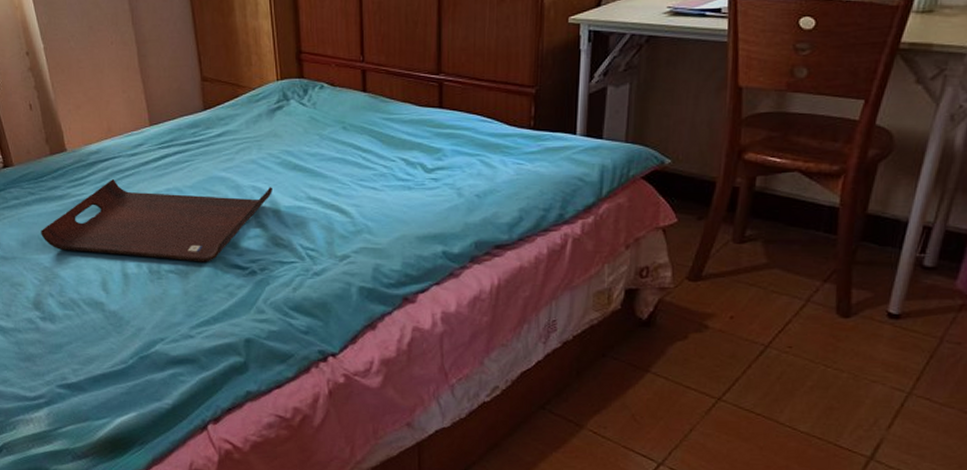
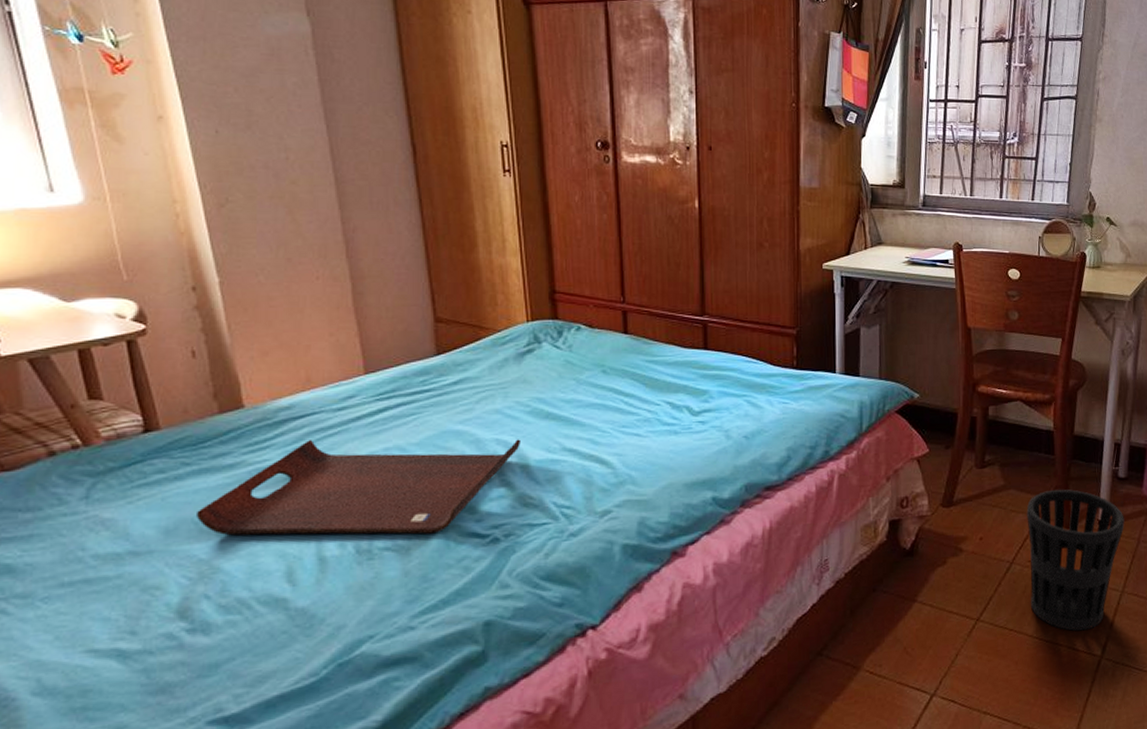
wastebasket: none [785,273,925,428] -> present [1026,489,1125,631]

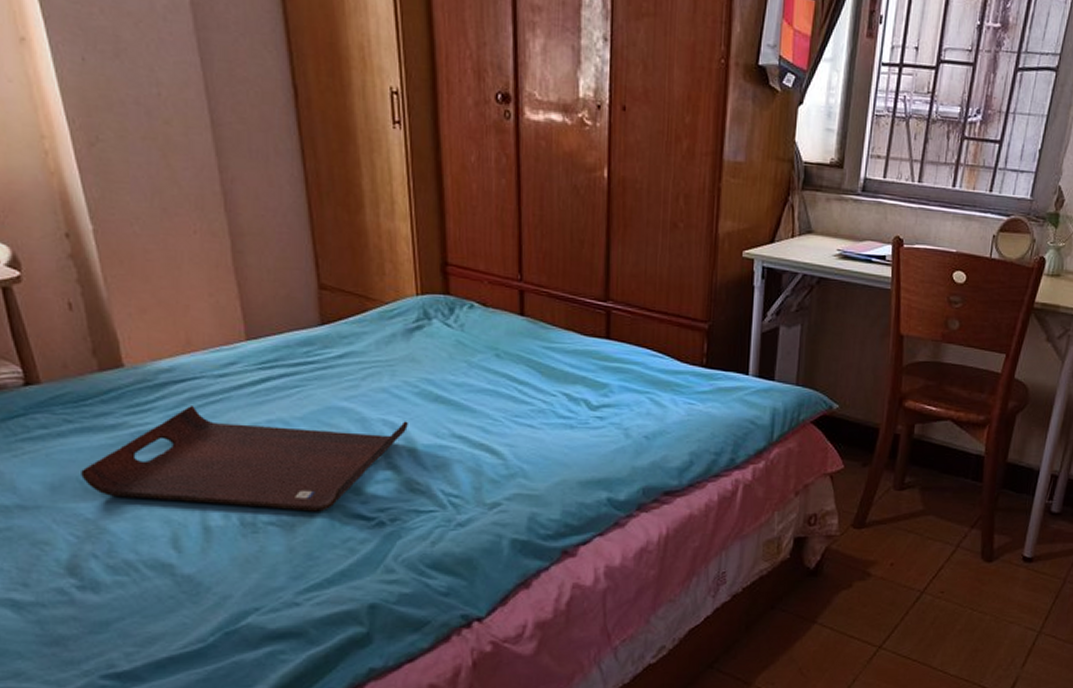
wastebasket: present [1026,489,1125,631] -> none [938,519,1052,668]

